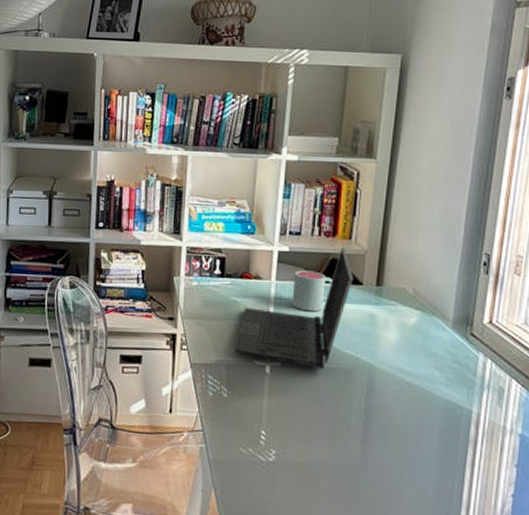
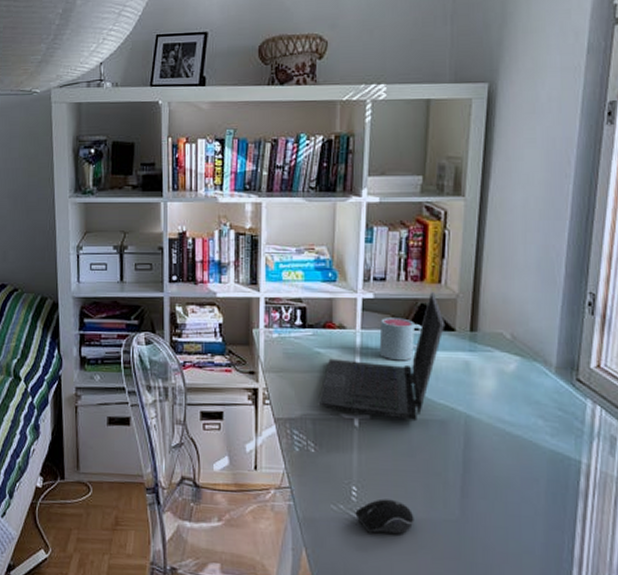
computer mouse: none [263,443,318,477] -> present [355,499,414,534]

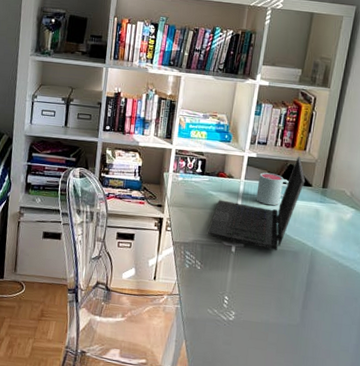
computer mouse: present [355,499,414,534] -> none [225,306,268,333]

